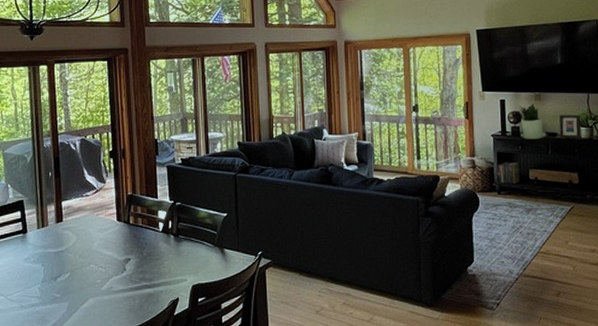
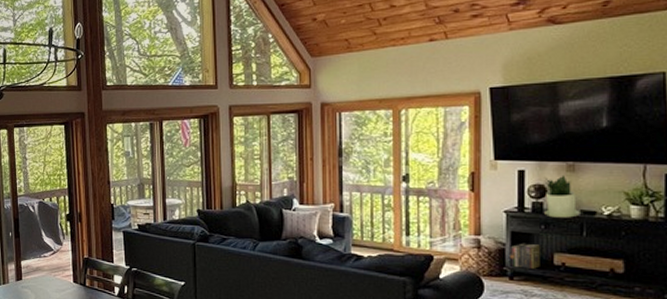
picture frame: present [559,114,581,139] -> none [599,189,633,219]

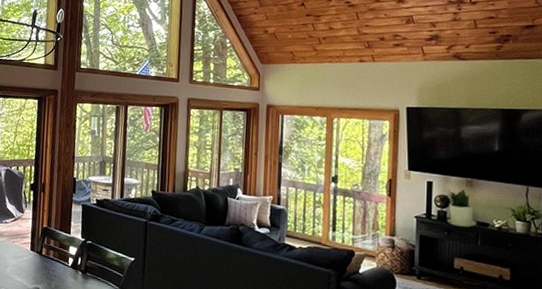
books: present [510,243,540,269] -> none [418,246,443,271]

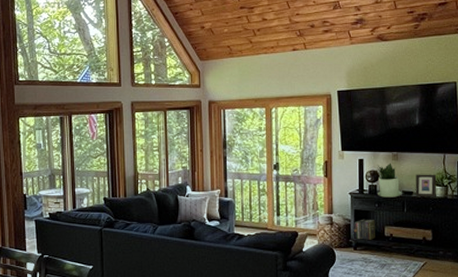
books: none [418,246,443,271] -> present [354,219,375,240]
picture frame: none [491,205,518,233] -> present [415,174,437,197]

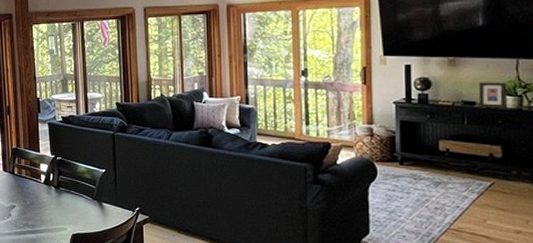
books: present [354,219,375,240] -> none [399,131,427,155]
planter: present [377,162,402,198] -> none [428,69,461,108]

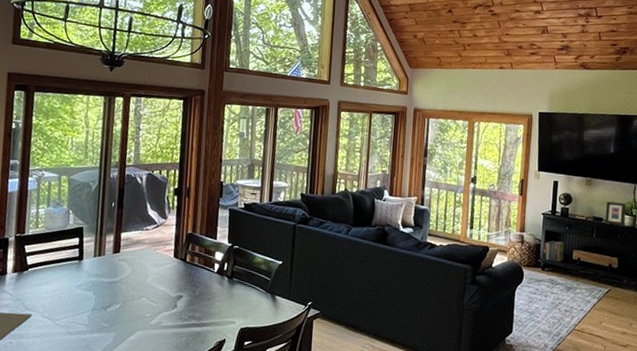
books: none [399,131,427,155] -> present [543,240,564,262]

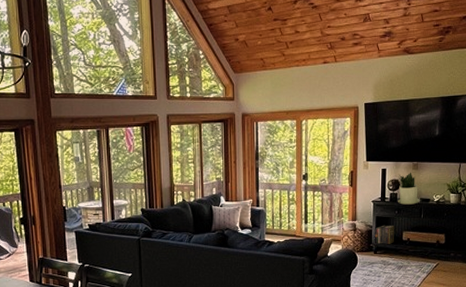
planter: none [569,187,593,222] -> present [398,172,420,205]
picture frame: present [605,201,626,226] -> none [432,182,452,204]

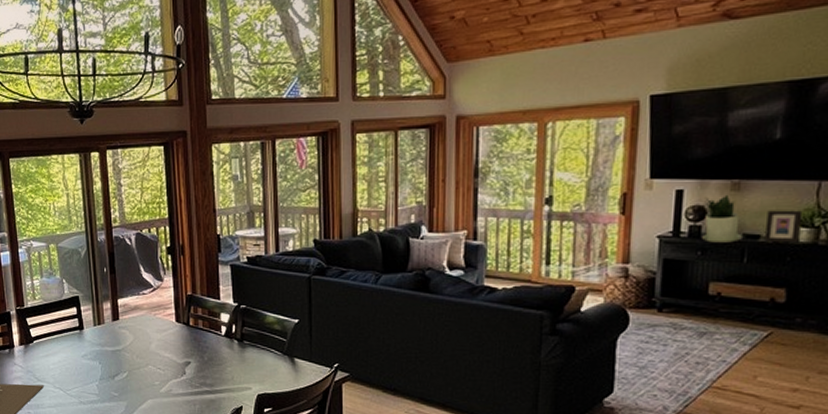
books: present [375,225,394,244] -> none [660,271,694,300]
picture frame: none [432,182,452,204] -> present [763,210,803,243]

